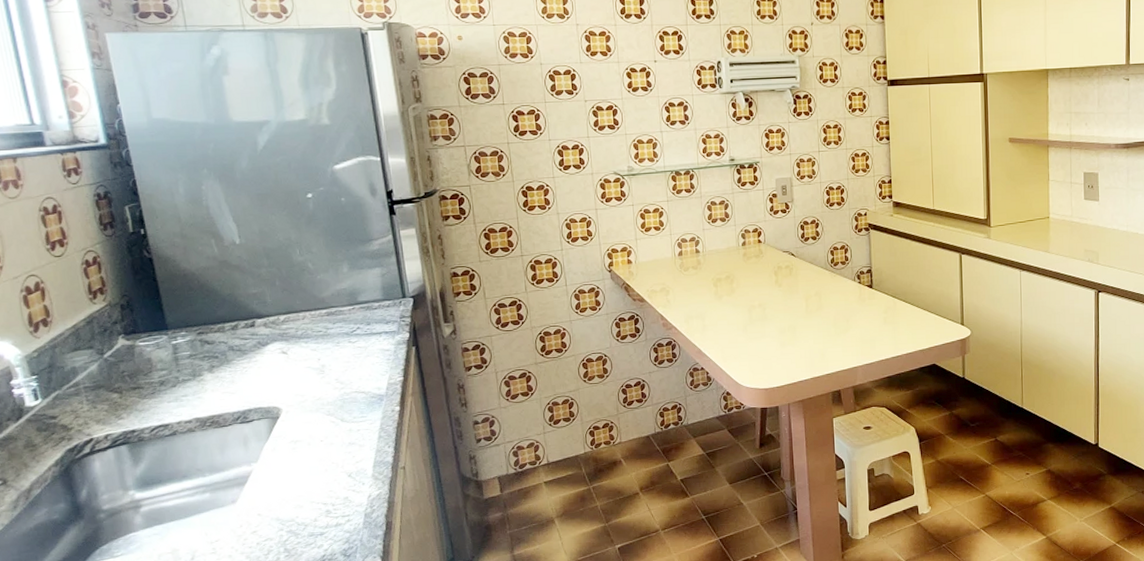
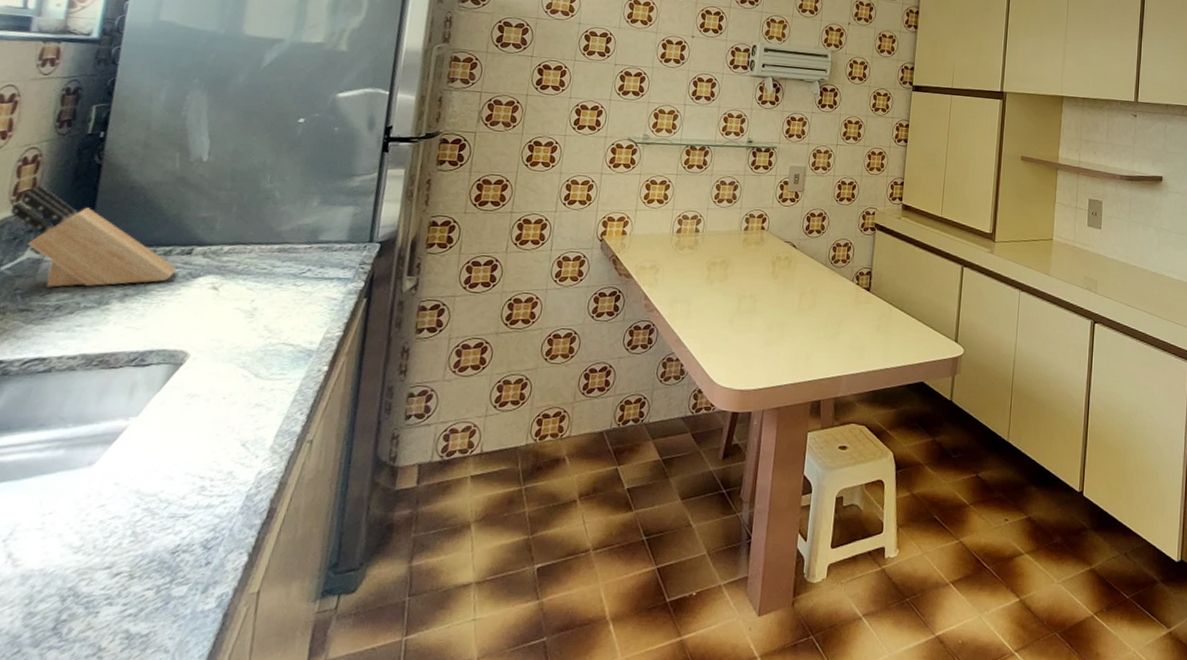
knife block: none [92,282,247,367] -> present [9,185,177,288]

